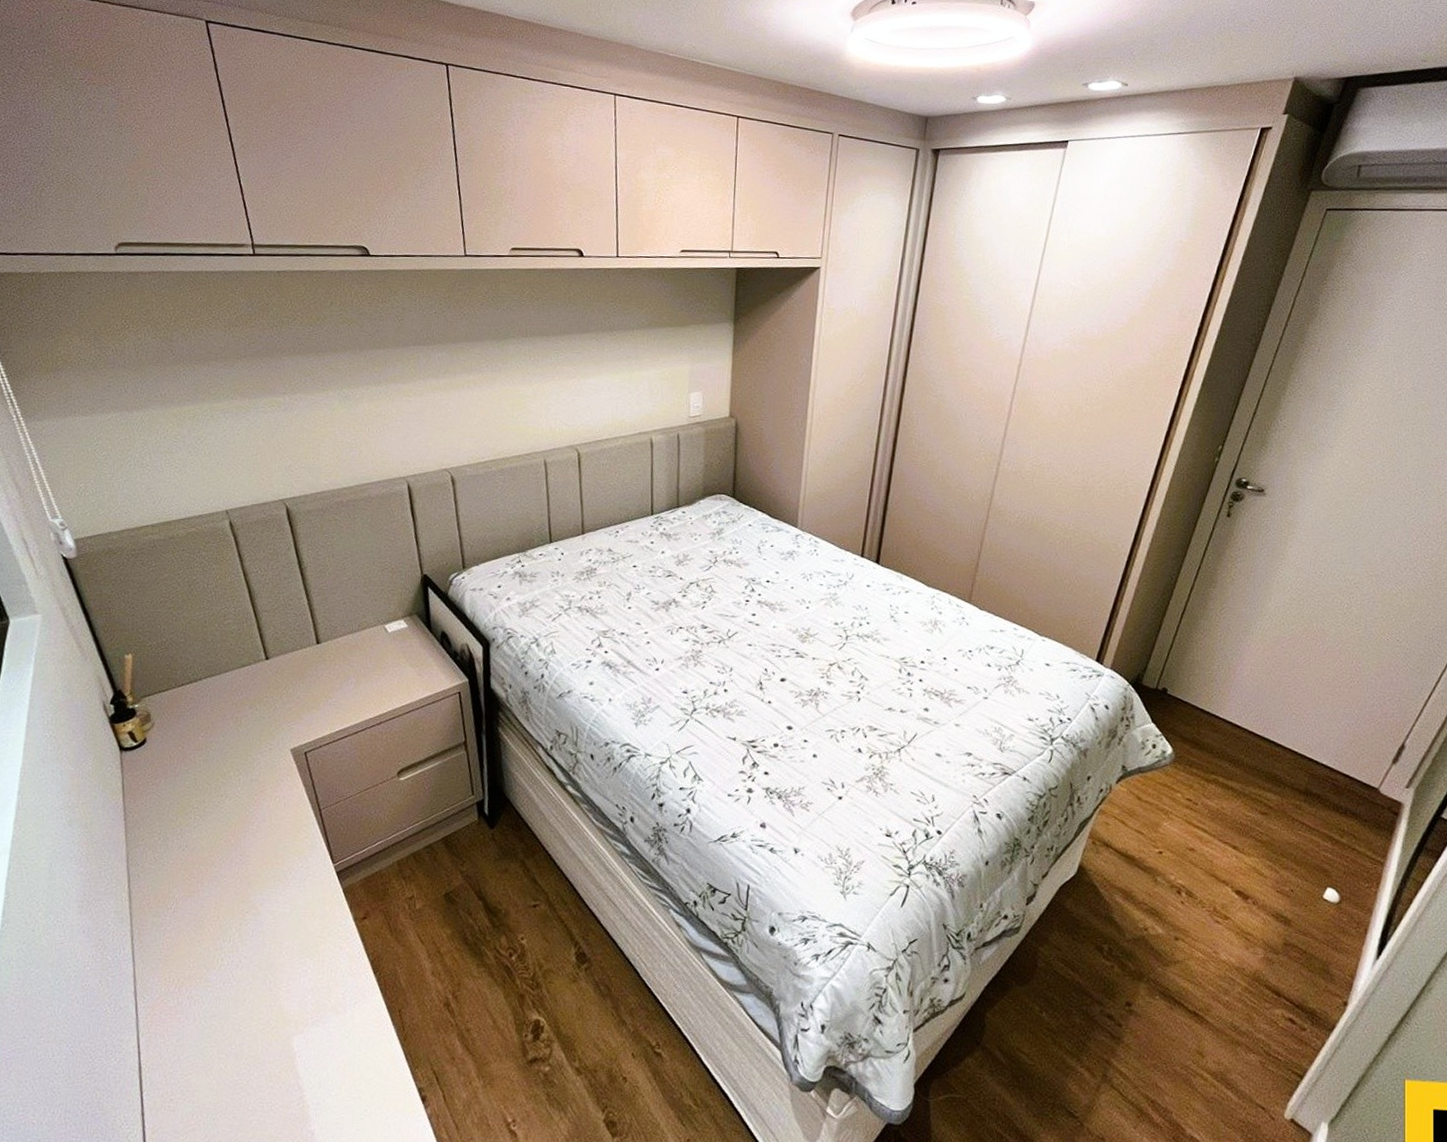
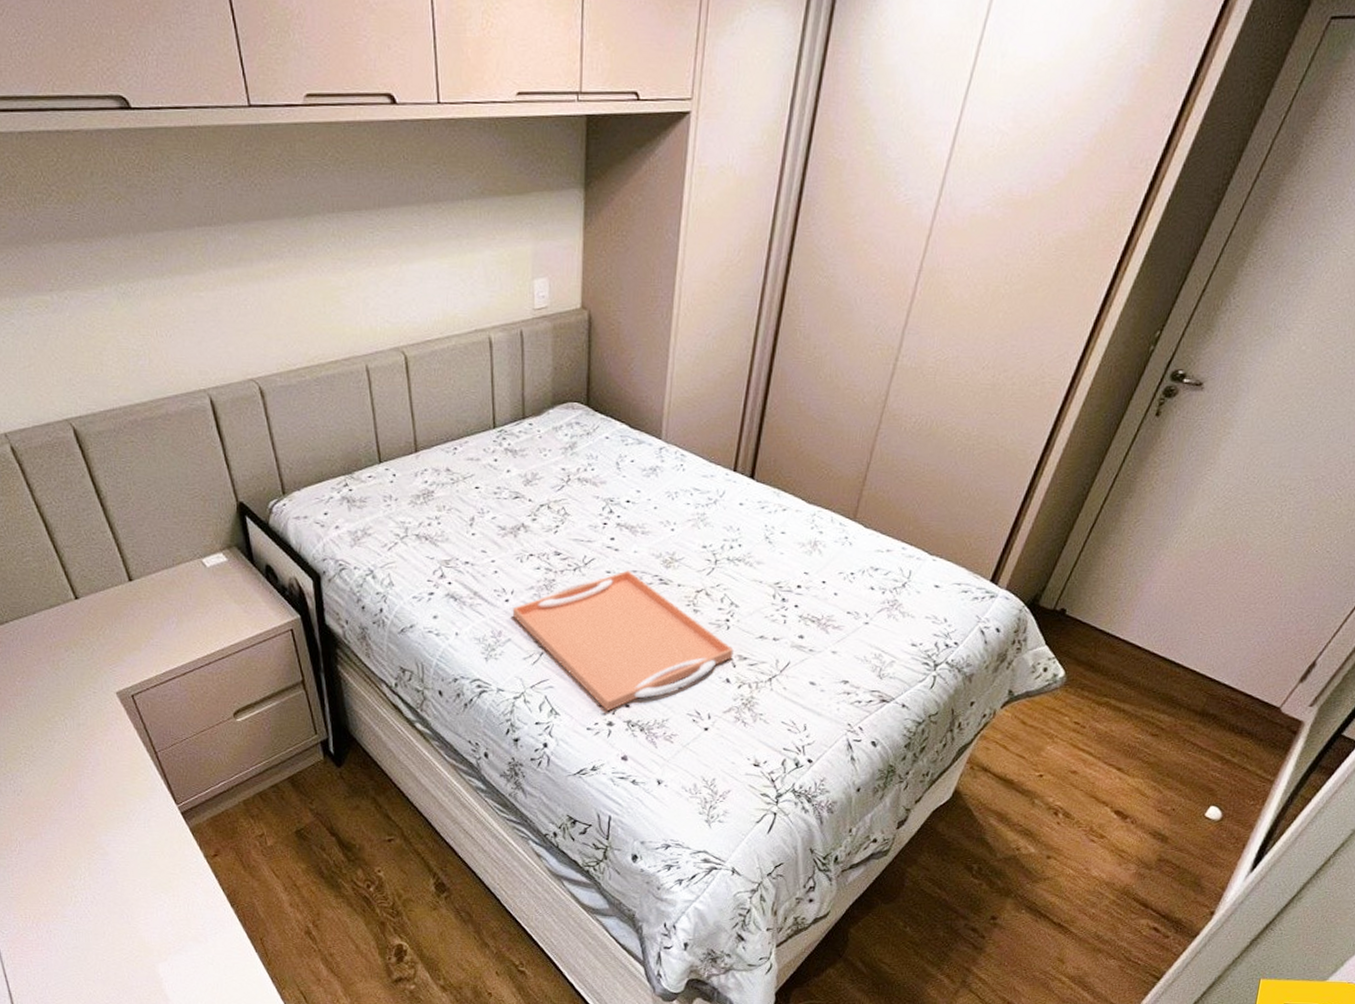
serving tray: none [661,643,865,779] -> present [512,570,734,712]

